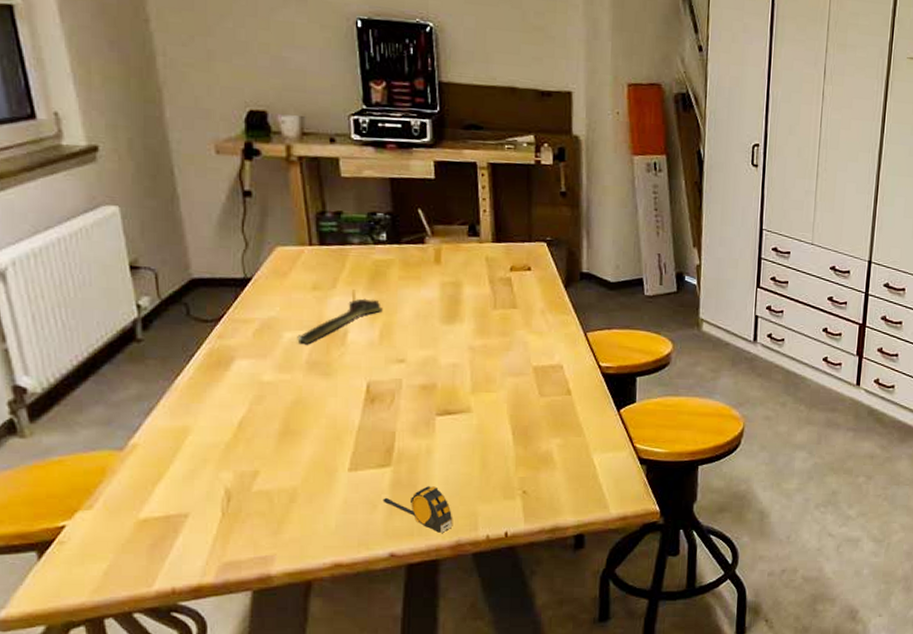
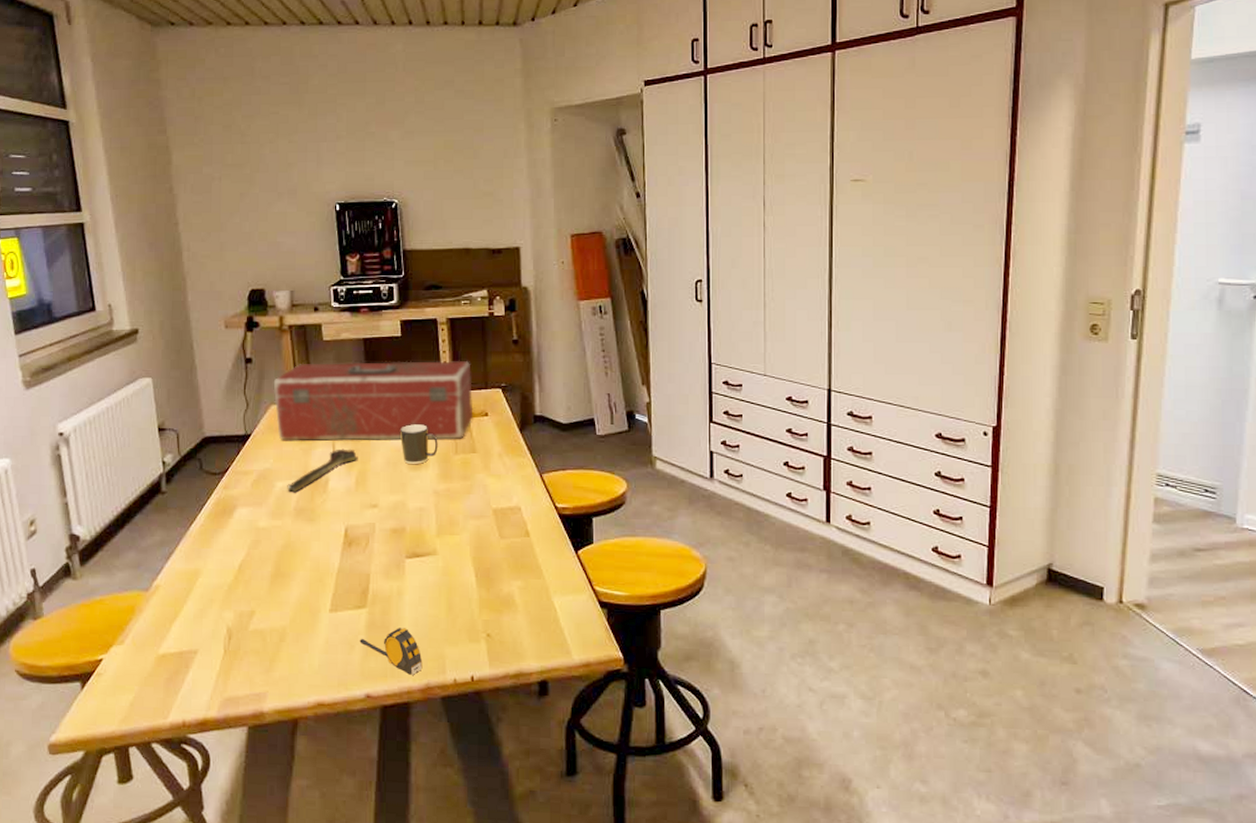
toolbox: none [279,200,515,294] -> present [273,360,473,441]
mug: none [431,275,475,319] -> present [399,424,438,465]

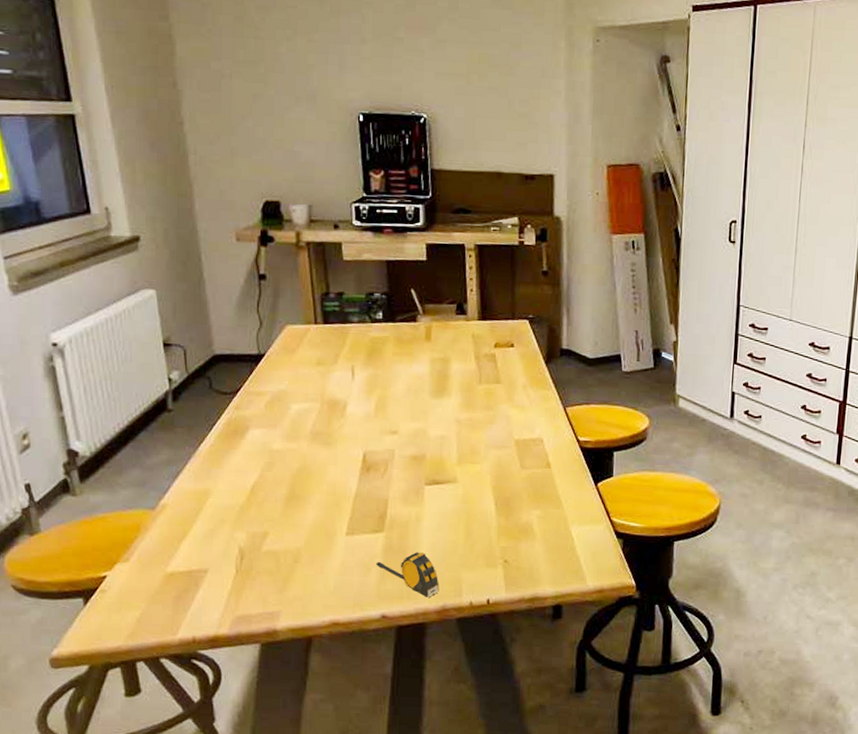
toolbox: present [273,360,473,441] -> none [289,282,499,370]
wrench: present [287,448,357,493] -> none [303,373,377,416]
mug: present [399,424,438,465] -> none [422,352,462,393]

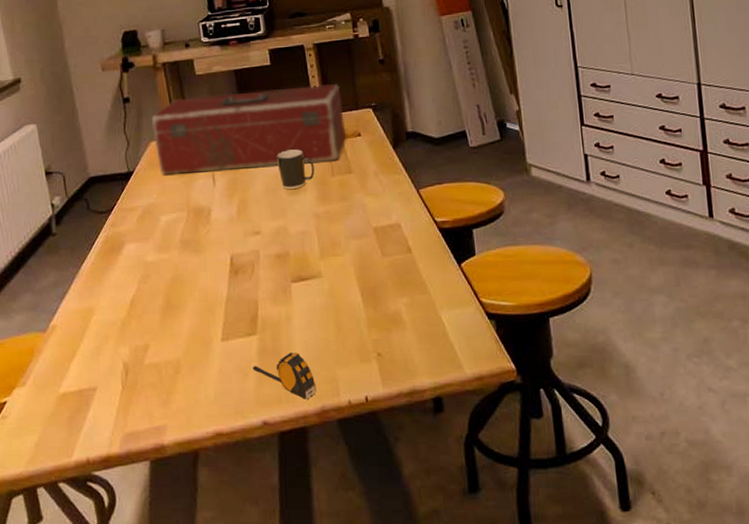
toolbox: none [289,282,499,370] -> present [151,83,347,175]
mug: none [422,352,462,393] -> present [276,149,315,190]

